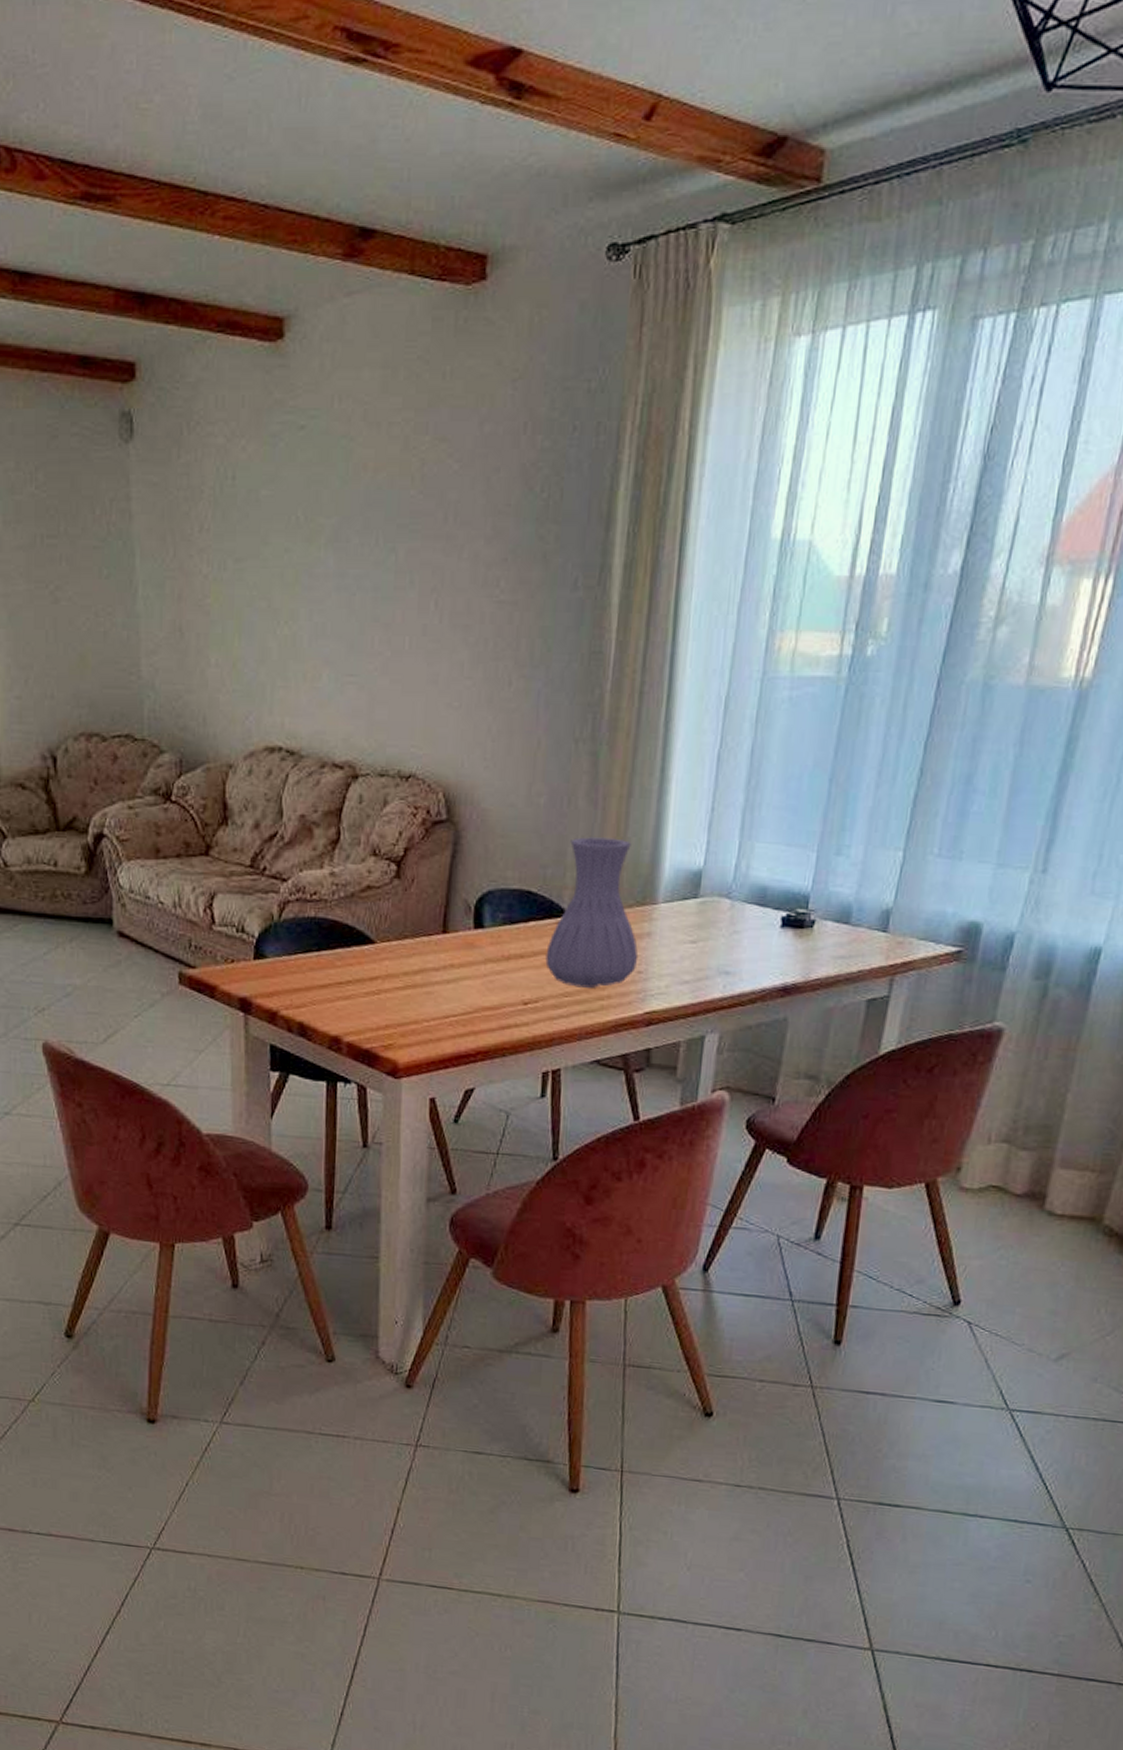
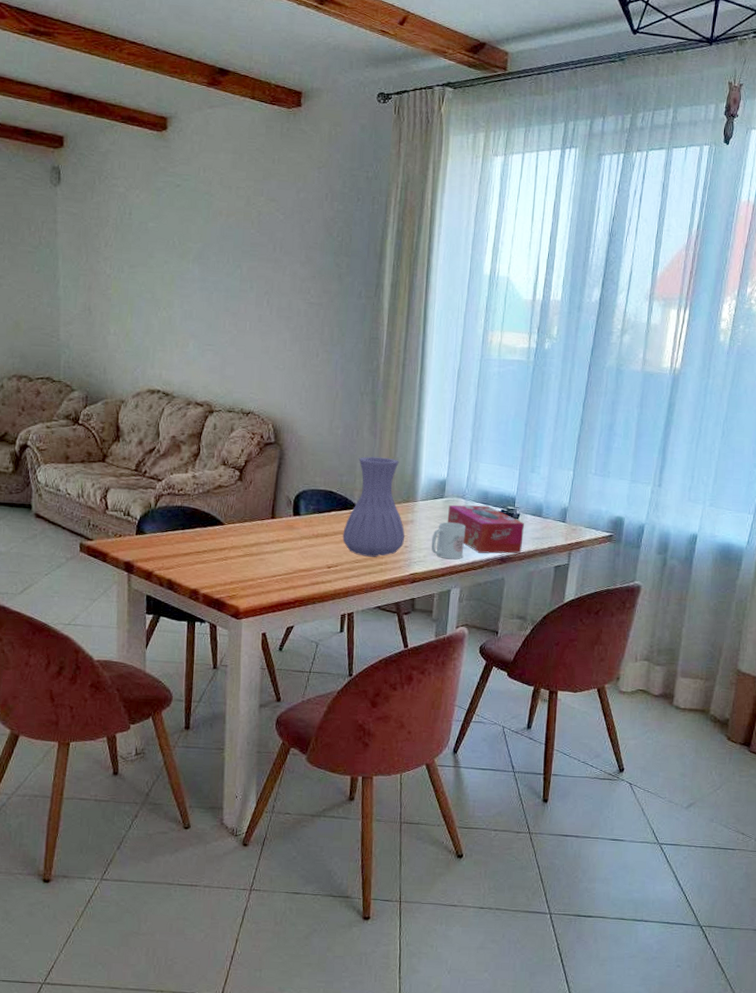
mug: none [676,934,730,991] -> present [431,522,465,560]
tissue box: none [702,907,822,981] -> present [447,505,524,554]

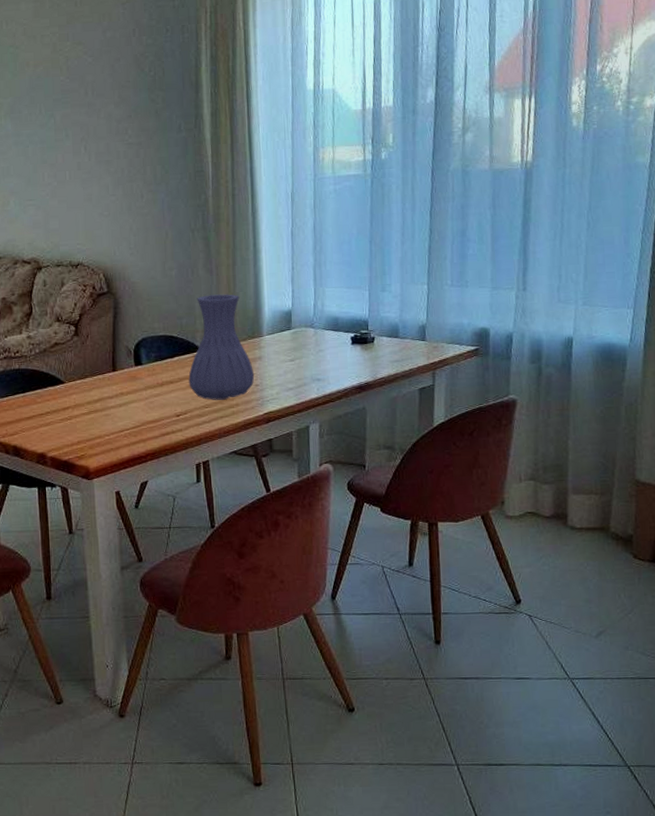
mug: present [431,522,465,560] -> none [282,354,319,394]
tissue box: present [447,505,524,554] -> none [297,332,381,383]

